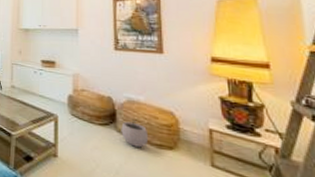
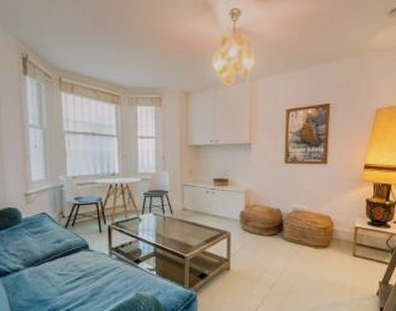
plant pot: present [121,118,149,148] -> none [286,226,309,250]

